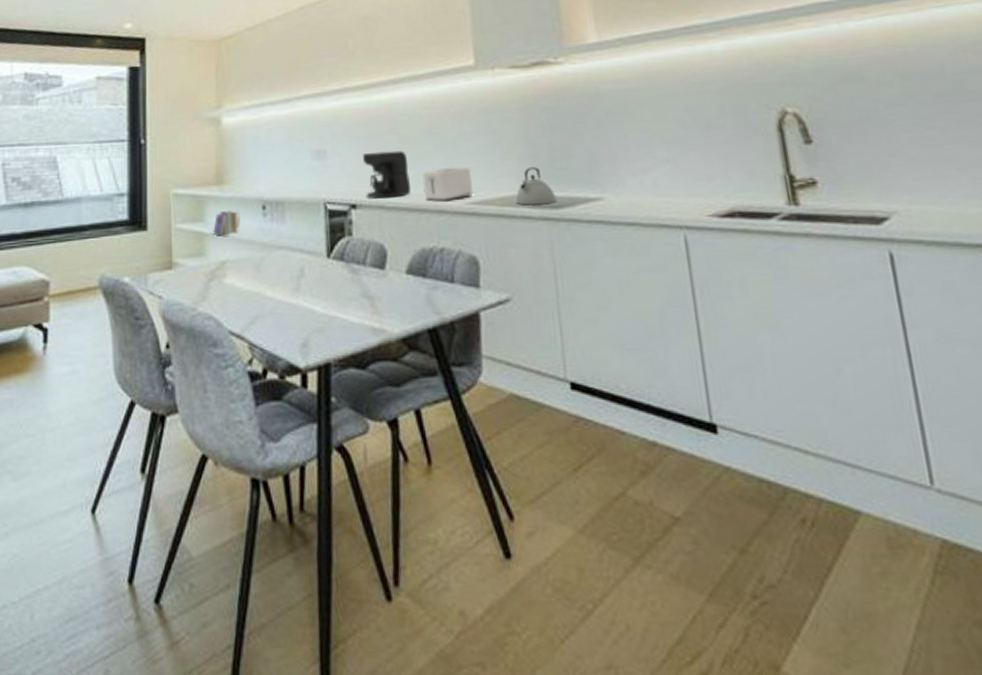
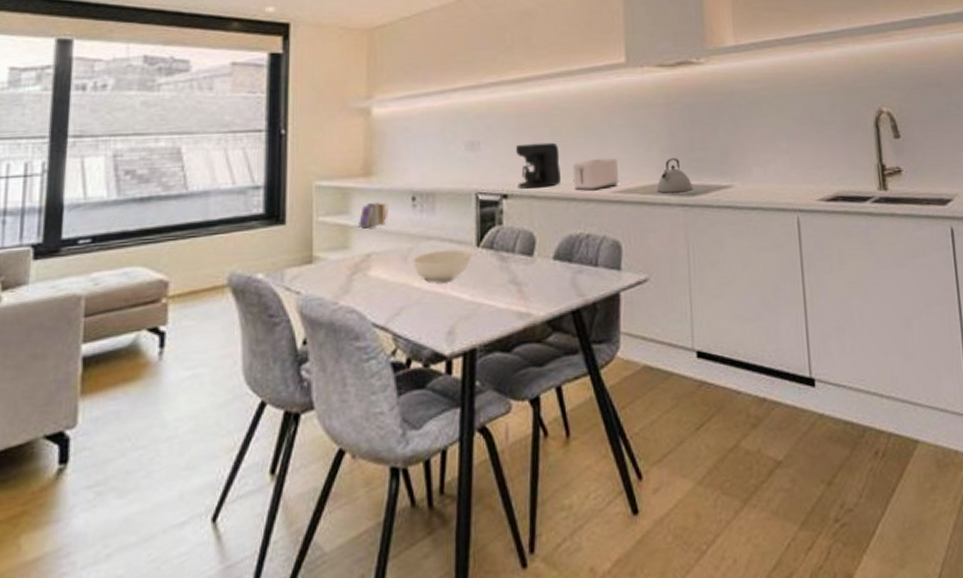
bowl: none [265,260,323,294] -> present [412,249,472,283]

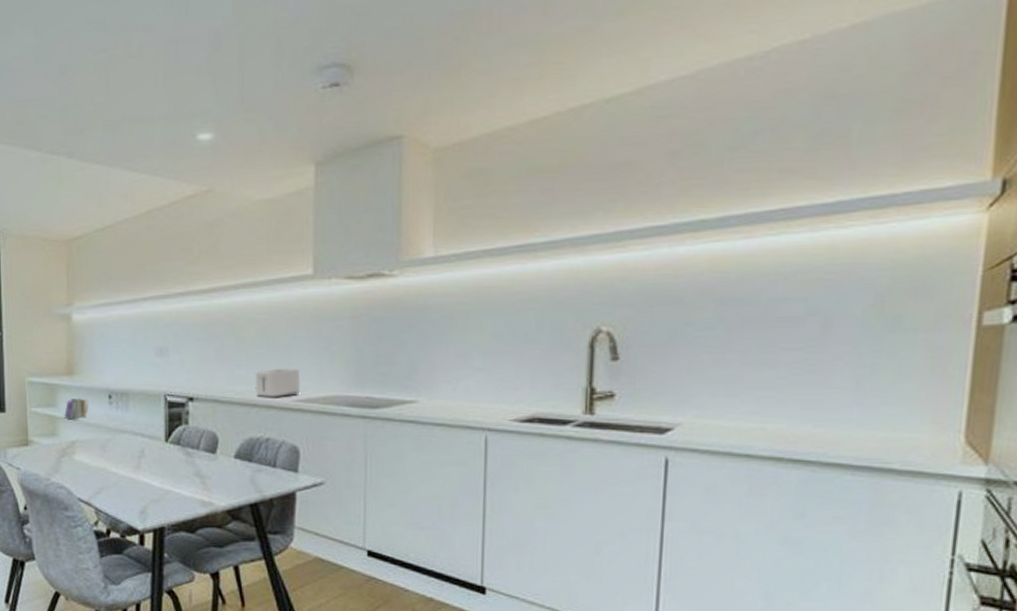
bowl: present [412,249,472,283] -> none [110,443,161,470]
coffee maker: present [515,142,561,189] -> none [201,351,243,393]
kettle: present [656,158,693,193] -> none [338,371,375,405]

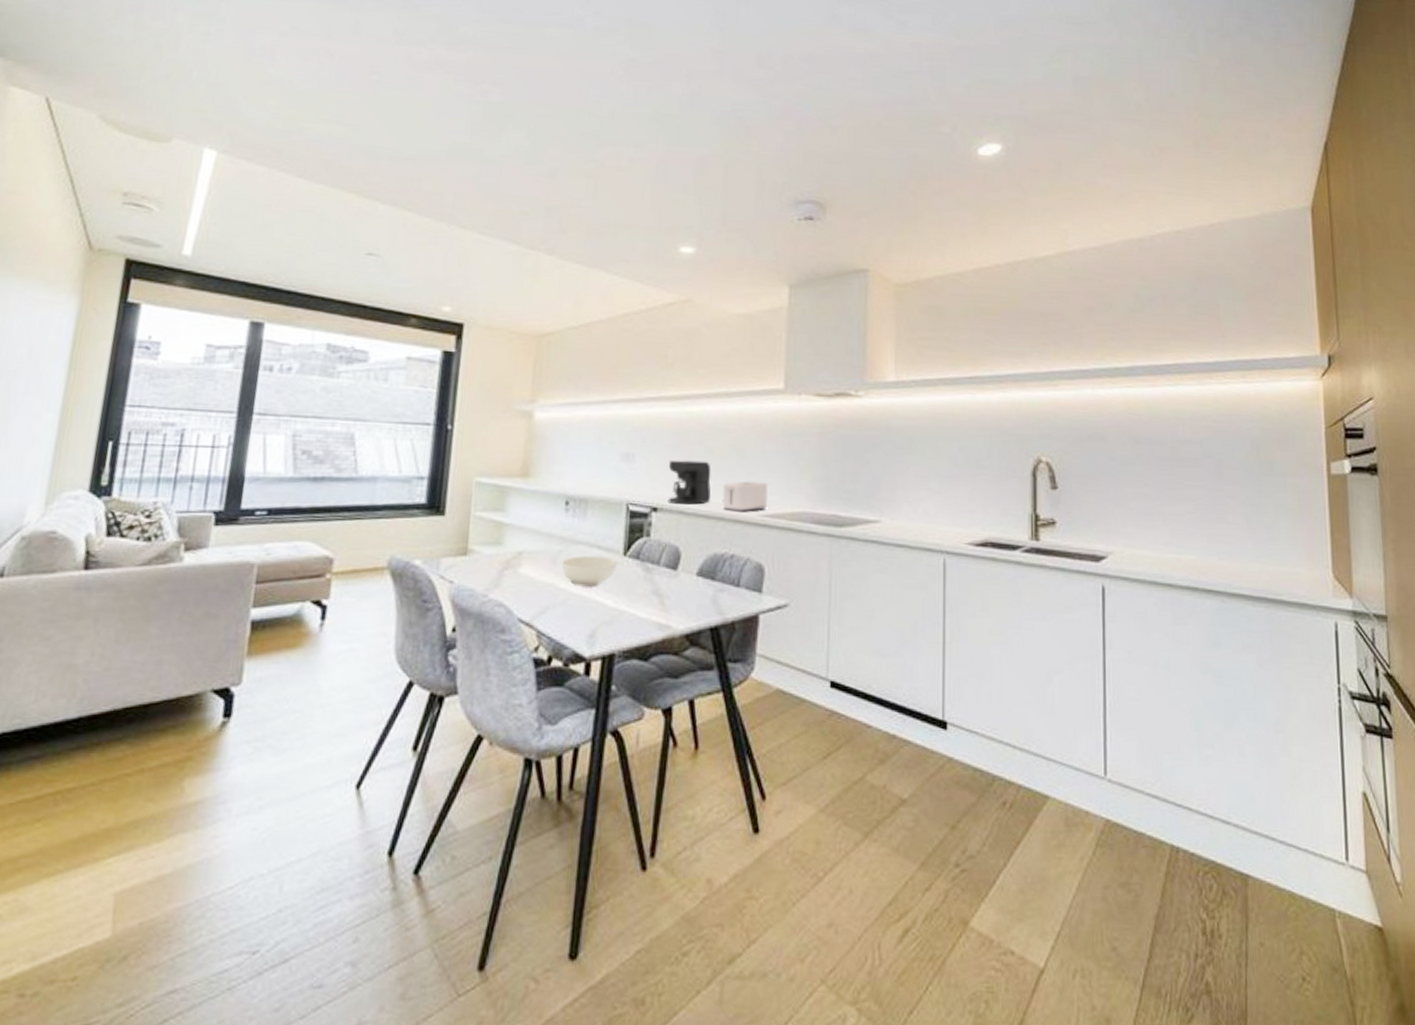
books: present [64,397,88,420] -> none [513,502,541,527]
bowl: none [110,443,161,470] -> present [561,555,618,587]
coffee maker: none [201,351,243,393] -> present [667,460,711,505]

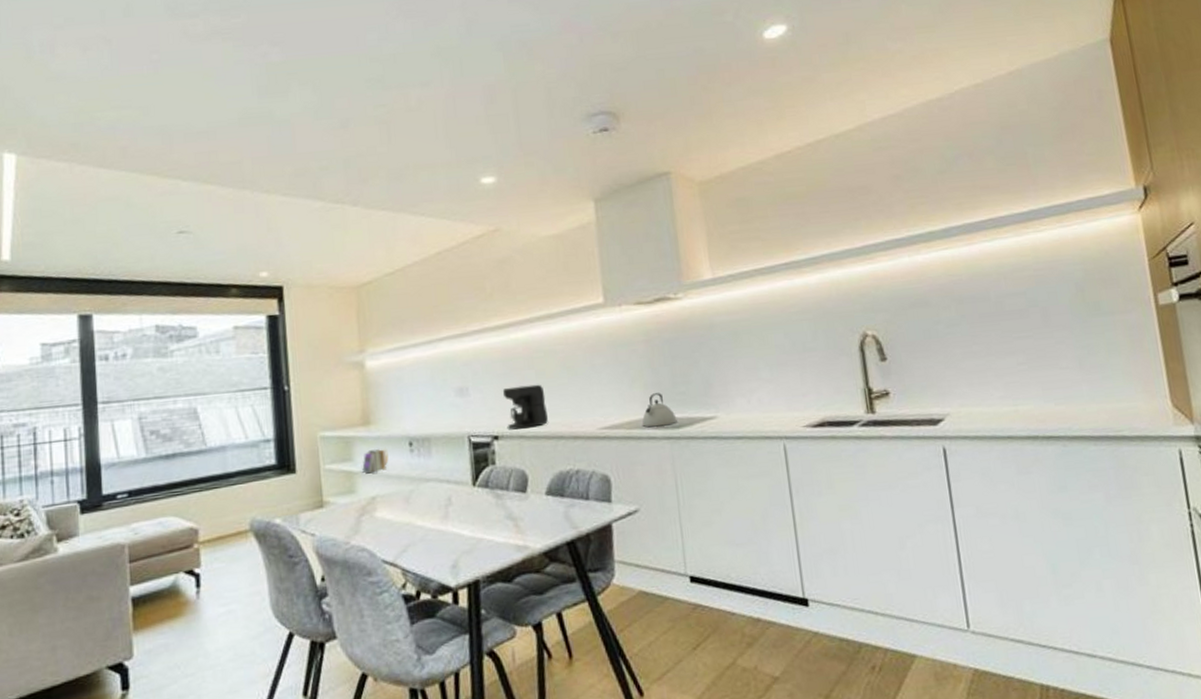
books: none [513,502,541,527] -> present [362,448,388,474]
bowl: present [561,555,618,587] -> none [414,489,469,522]
toaster: present [722,481,768,512] -> none [558,396,604,429]
kettle: none [804,488,840,523] -> present [641,393,677,428]

